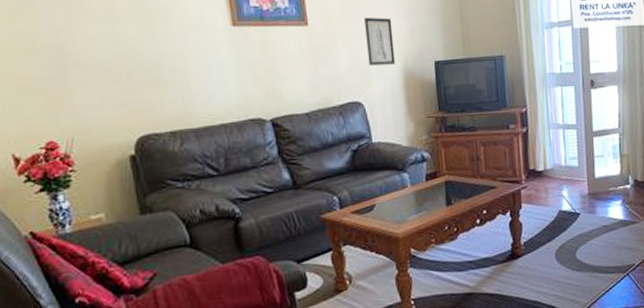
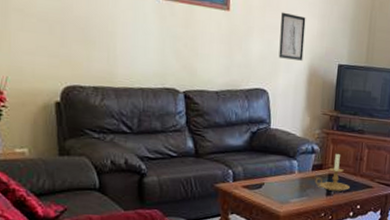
candle holder: none [431,156,471,201] -> present [315,153,350,192]

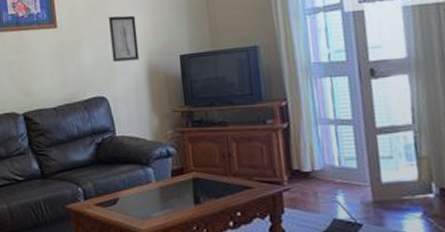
candle holder: present [315,153,350,192] -> none [177,152,222,199]

